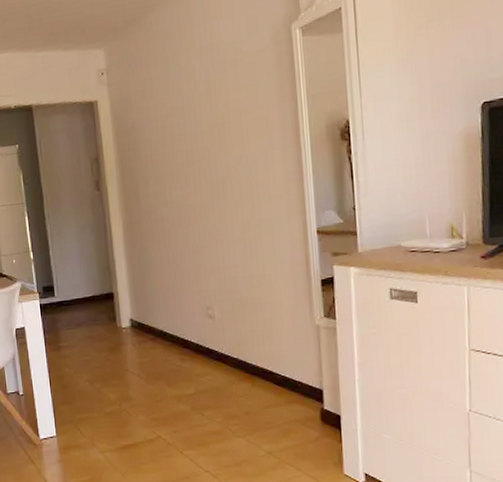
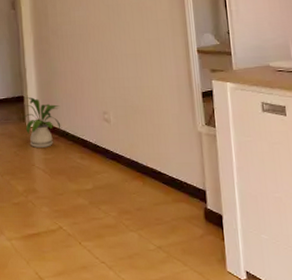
house plant: none [113,293,158,351] -> present [23,97,61,148]

